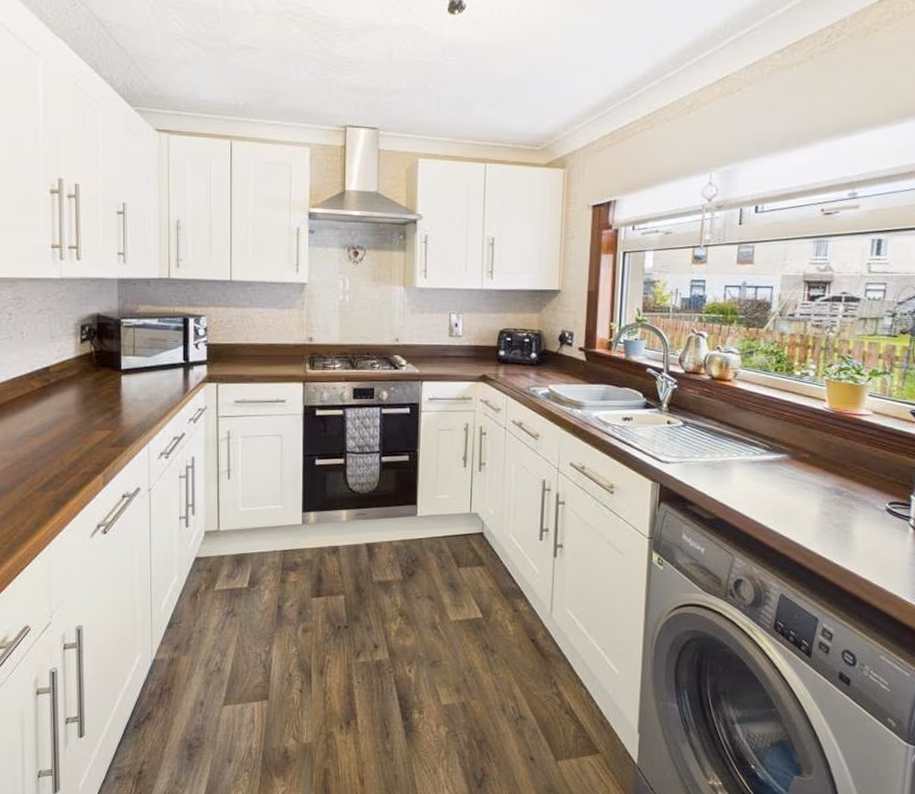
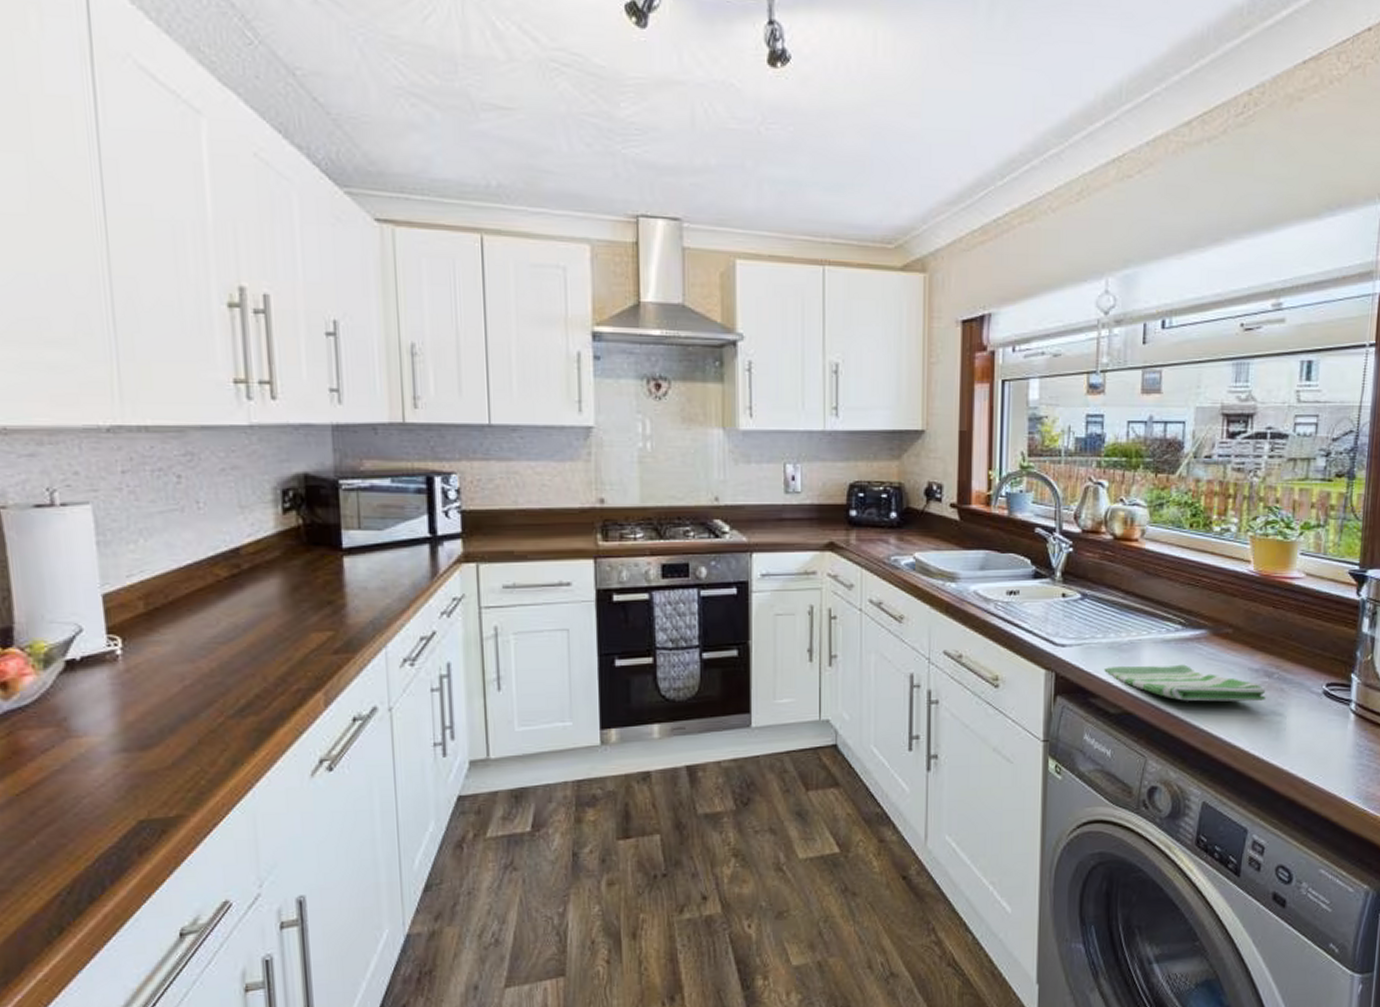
dish towel: none [700,480,837,514] -> present [1104,664,1266,702]

